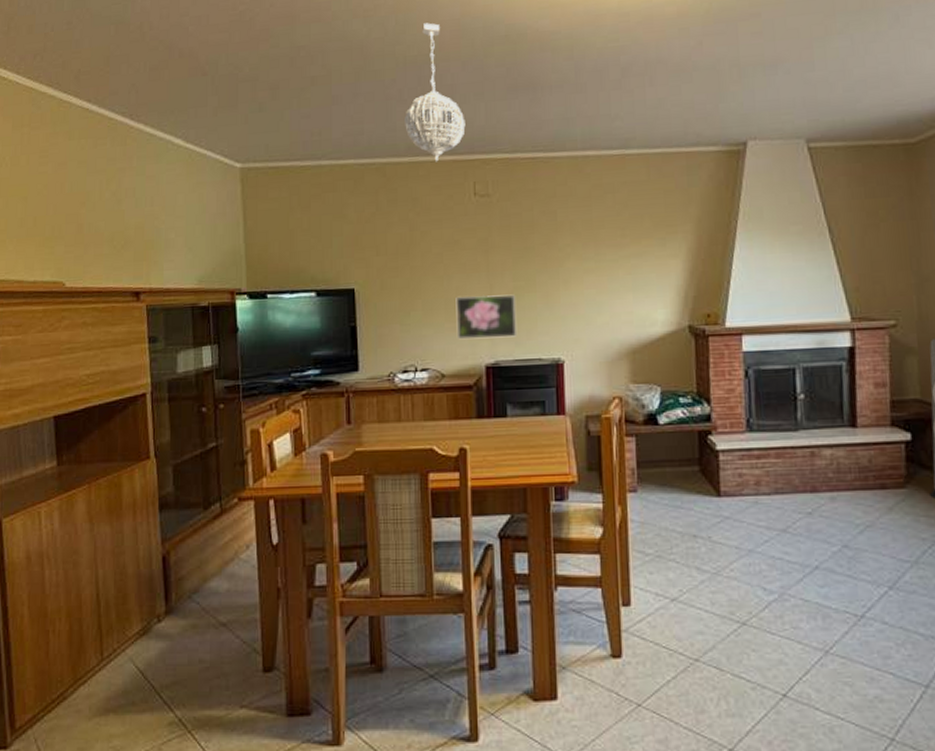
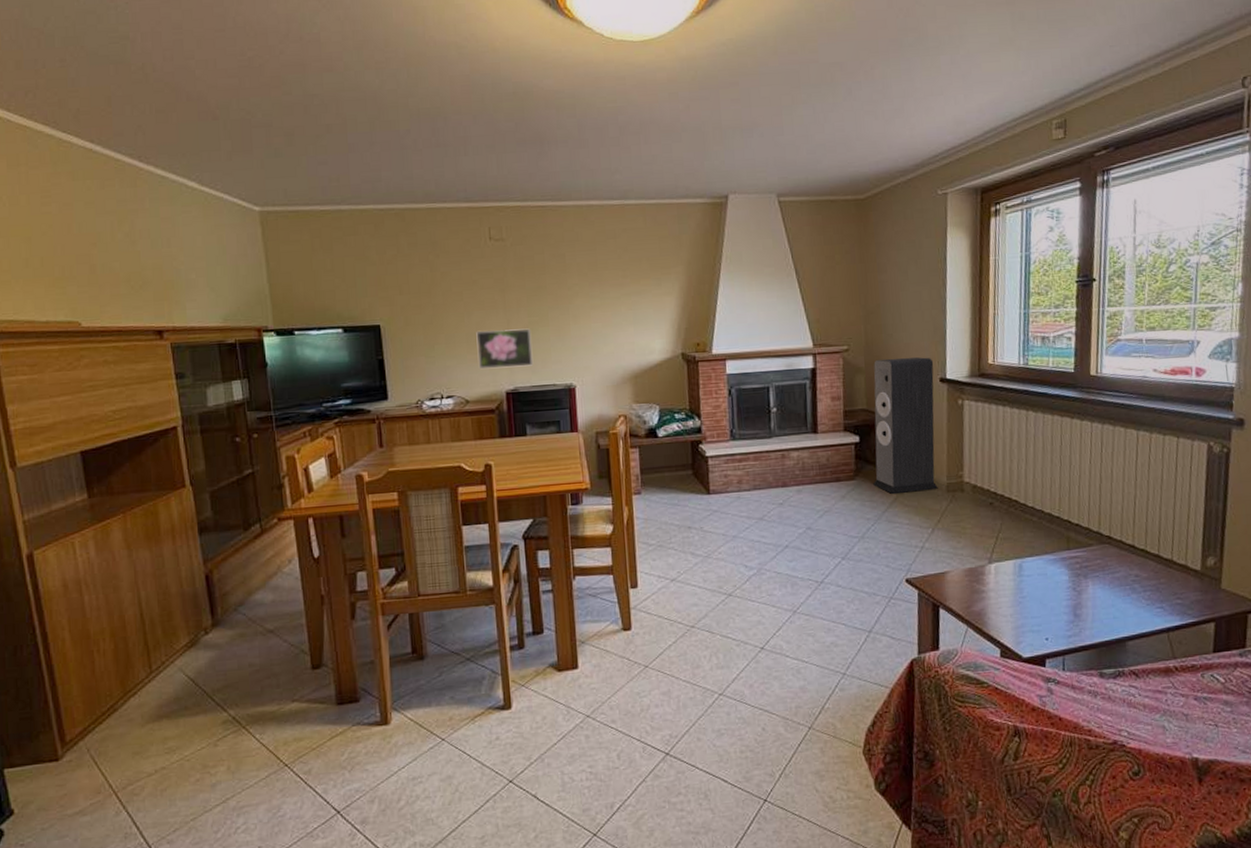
pendant light: present [405,23,466,162] -> none [420,77,479,209]

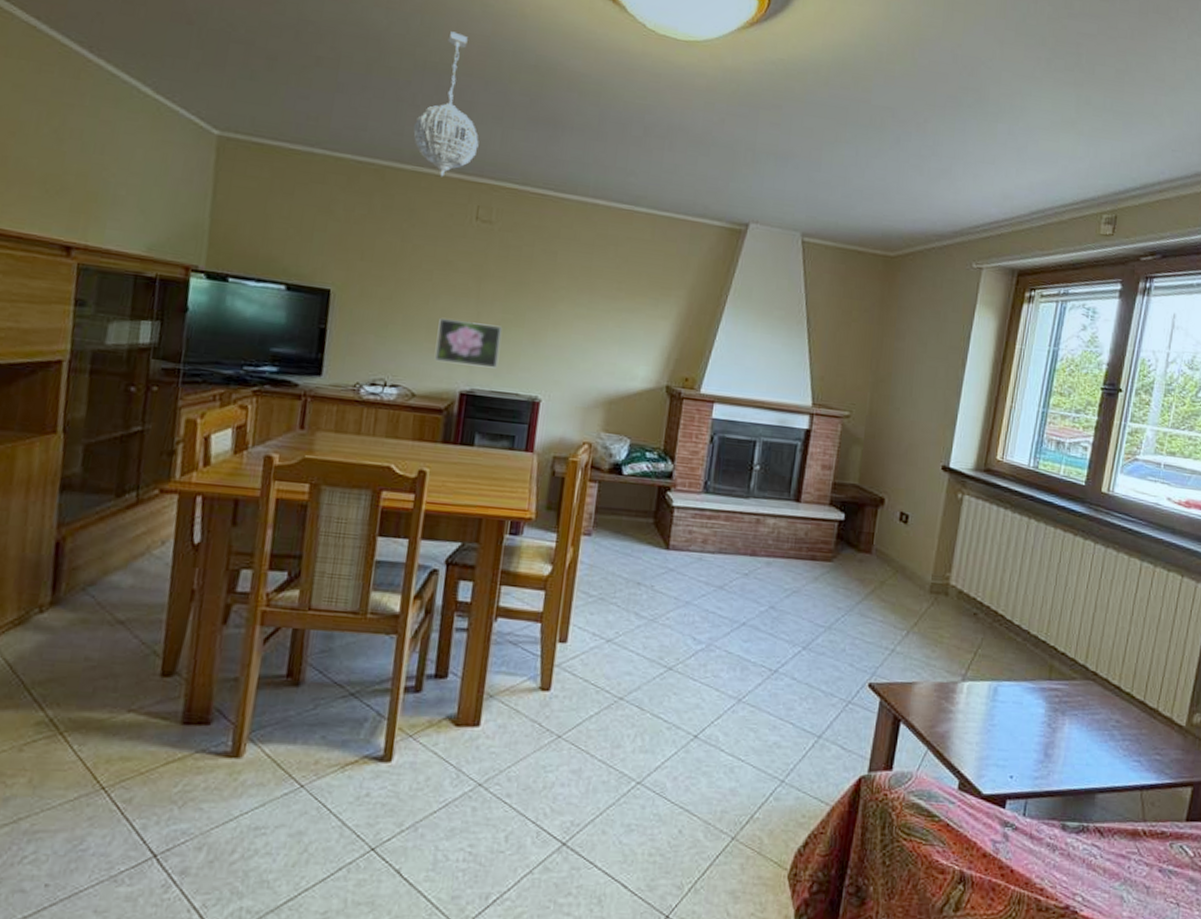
pendant light: none [420,77,479,209] -> present [413,31,479,177]
speaker: present [872,357,938,494] -> none [850,432,939,588]

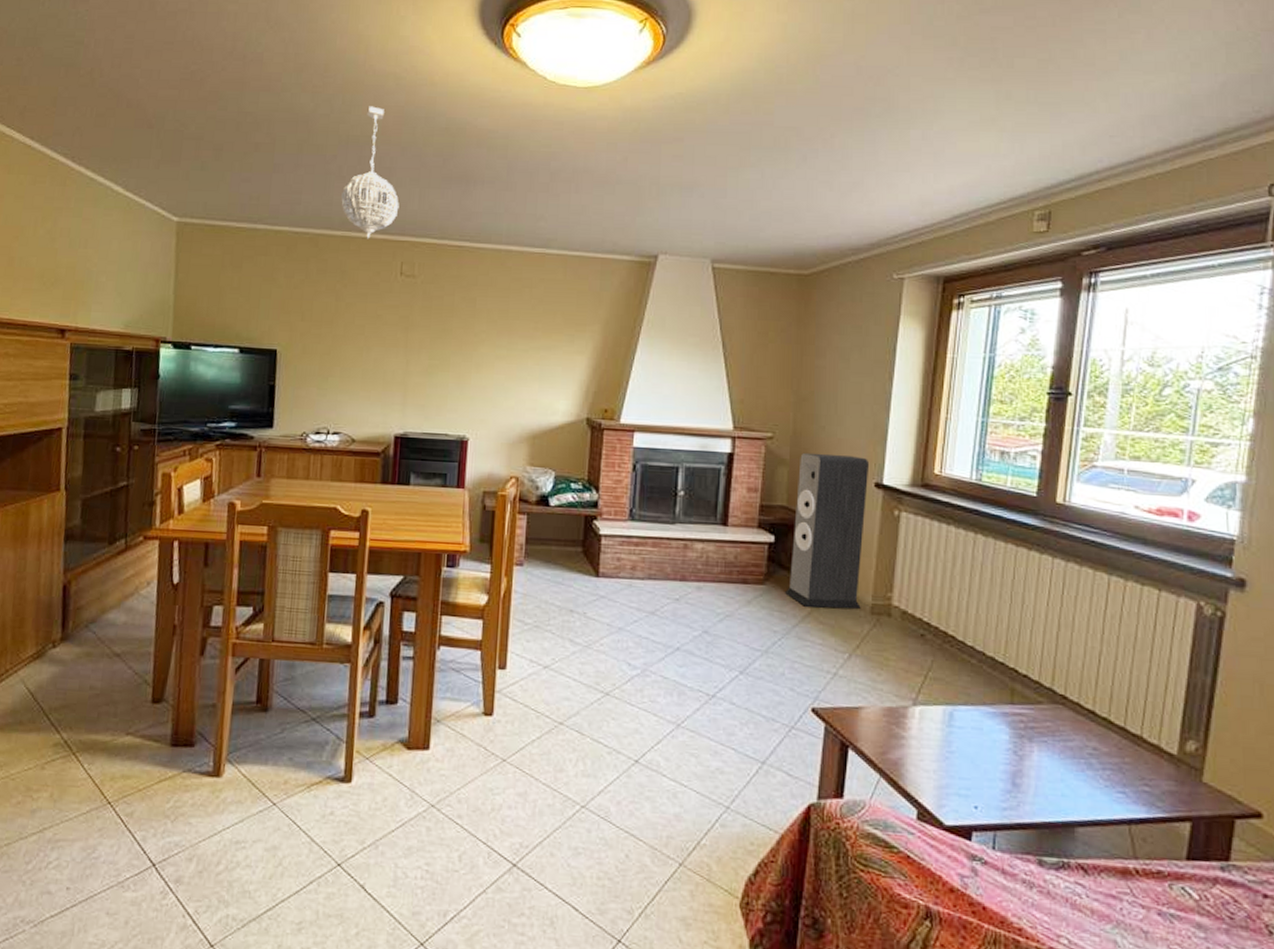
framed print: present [435,319,502,369] -> none [371,369,429,412]
speaker: none [850,432,939,588] -> present [784,452,870,609]

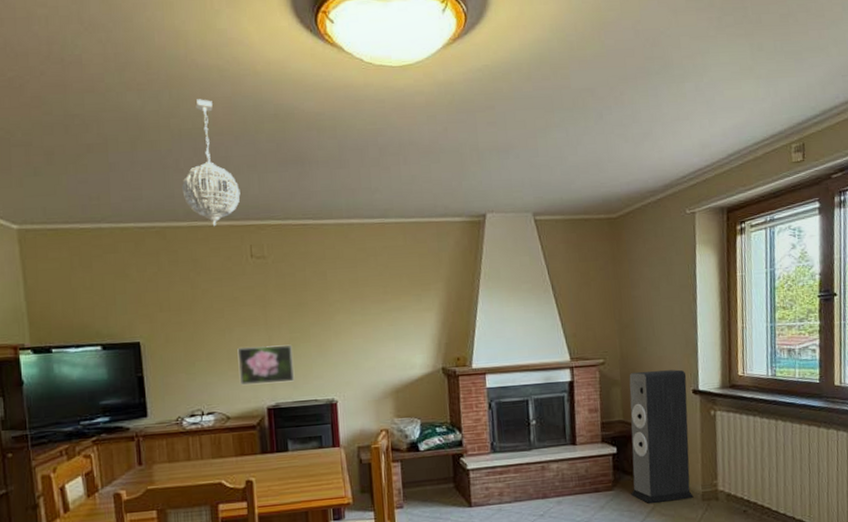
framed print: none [371,369,429,412] -> present [237,344,295,385]

